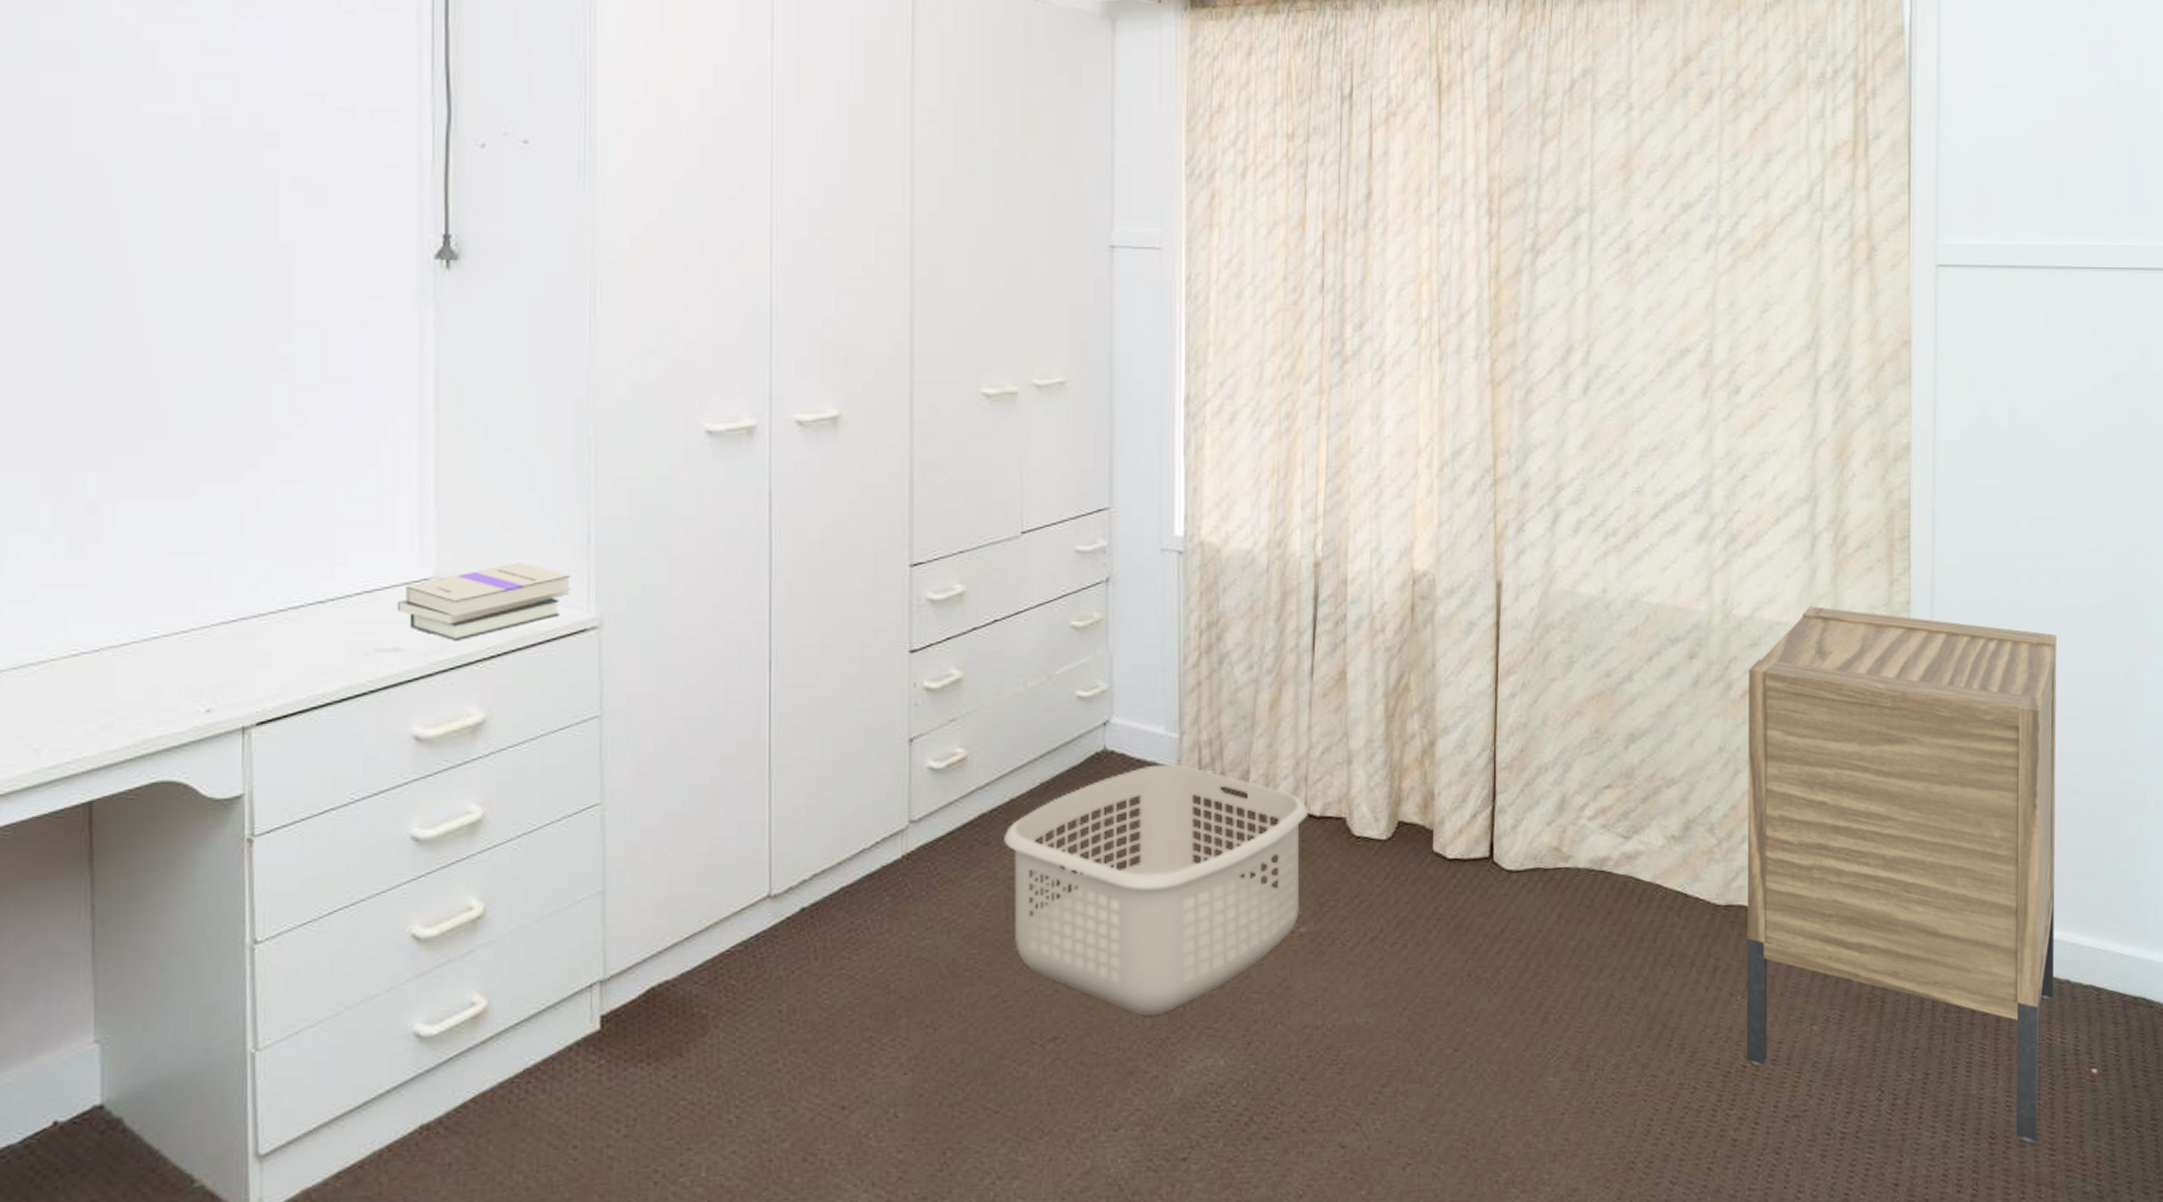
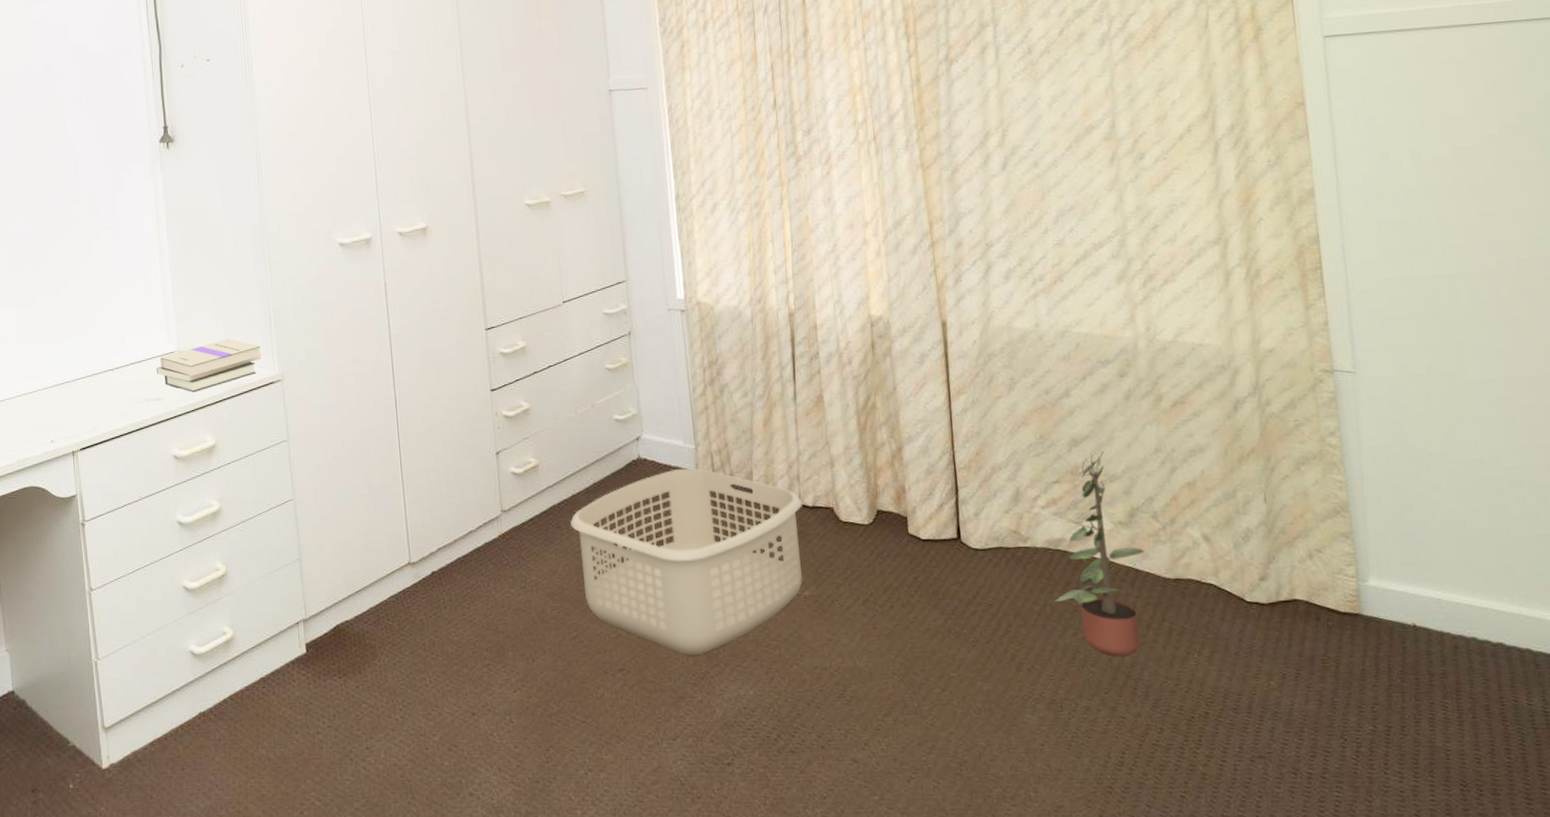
potted plant: none [1589,748,1697,1002] -> present [1051,450,1145,657]
nightstand: present [1746,606,2057,1144] -> none [1176,330,1515,793]

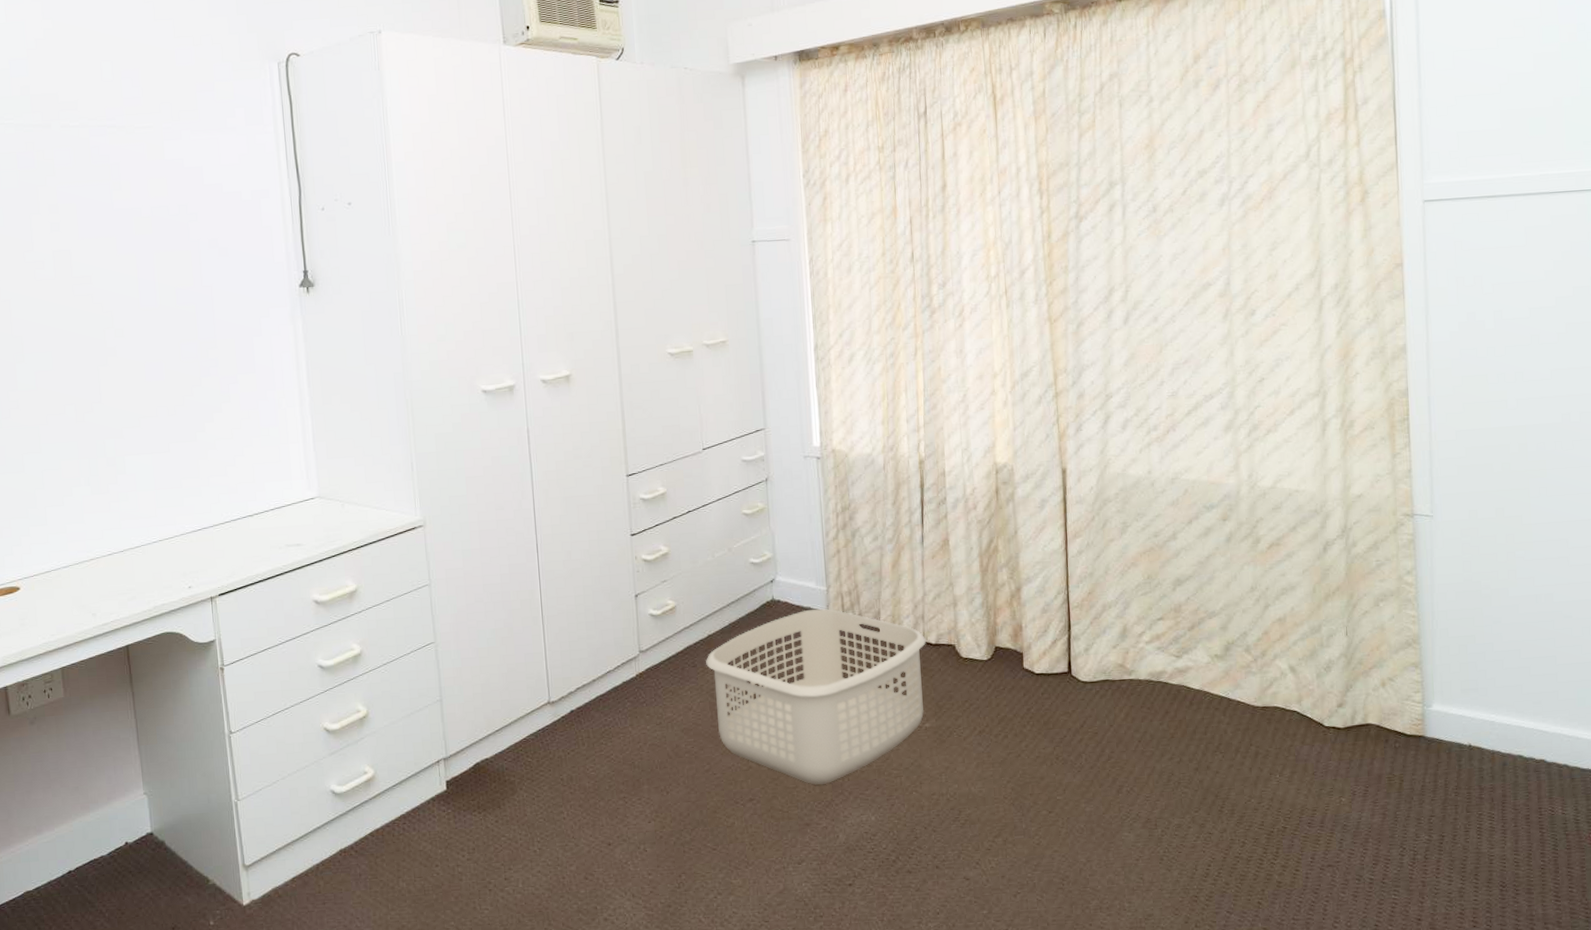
books: present [156,339,262,393] -> none [296,485,404,539]
potted plant: present [1051,450,1145,657] -> none [1151,589,1237,779]

